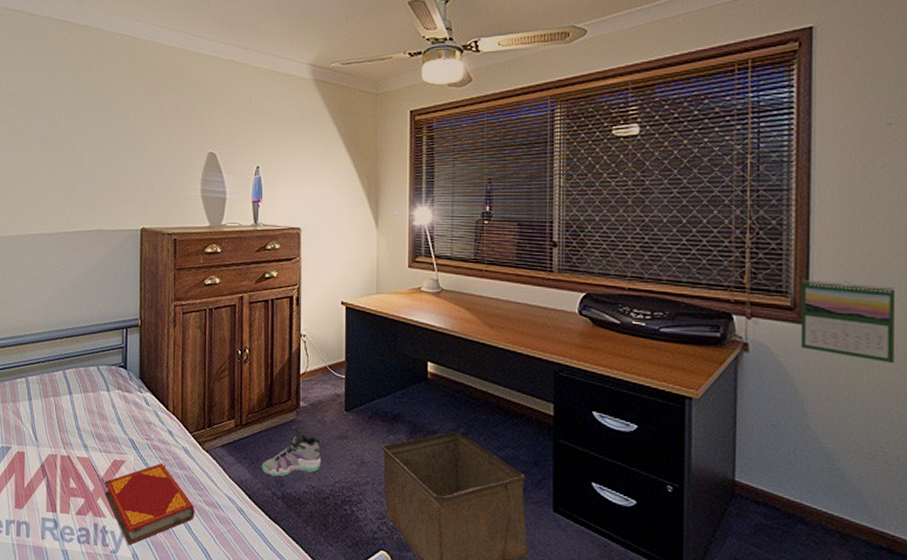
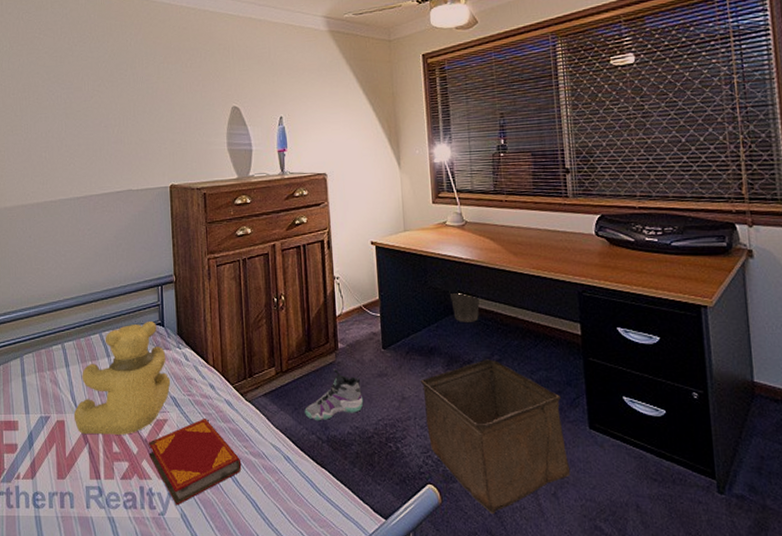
teddy bear: none [33,363,130,472] -> present [73,321,171,435]
waste basket: none [418,359,450,393] -> present [449,291,480,322]

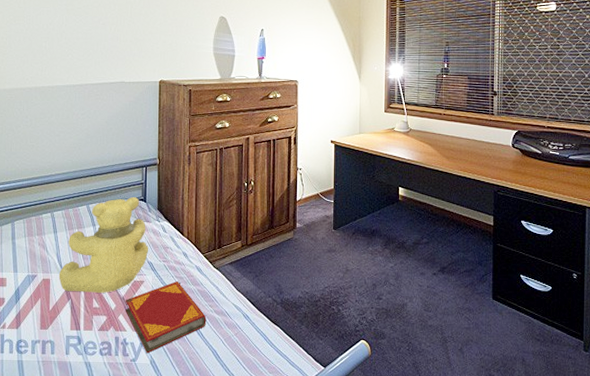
sneaker: present [304,369,364,421] -> none [264,244,314,287]
storage bin: present [421,359,571,514] -> none [363,241,475,364]
waste basket: present [449,291,480,322] -> none [392,185,417,211]

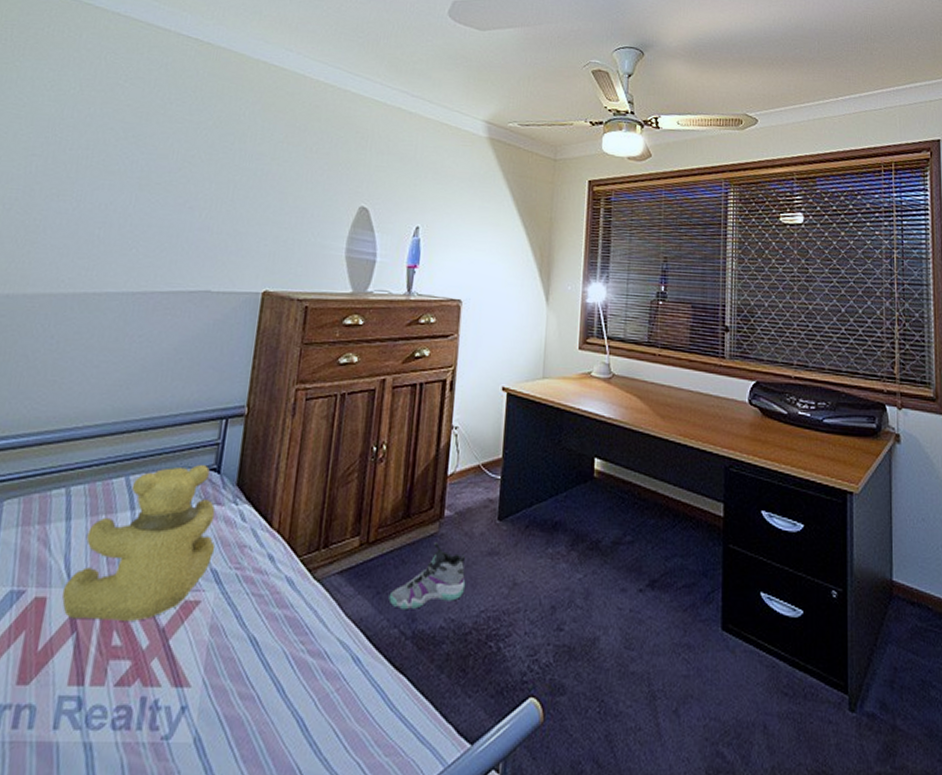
hardback book: present [125,280,207,354] -> none [163,600,294,725]
sneaker: none [264,244,314,287] -> present [388,542,466,611]

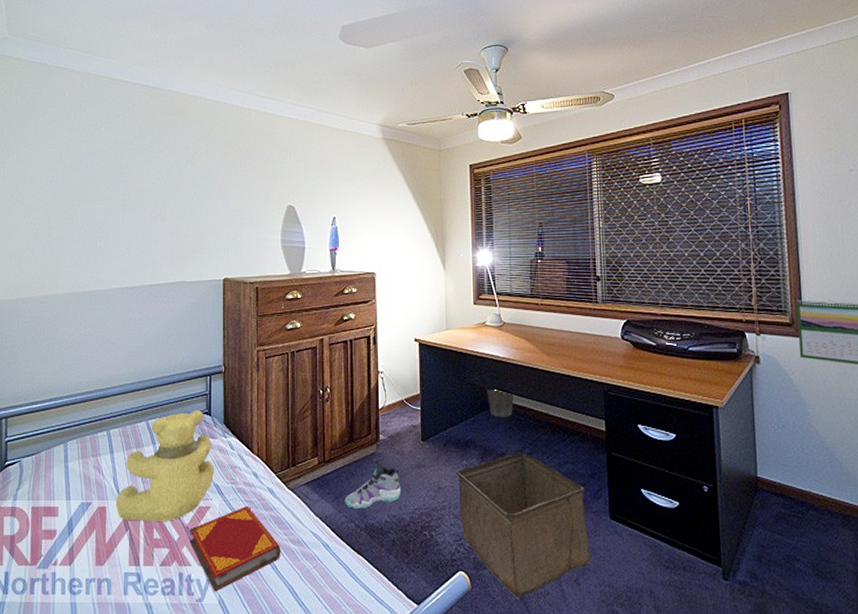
hardback book: none [163,600,294,725] -> present [189,505,281,592]
storage bin: none [538,540,697,736] -> present [456,452,592,599]
waste basket: none [584,454,619,494] -> present [486,387,515,417]

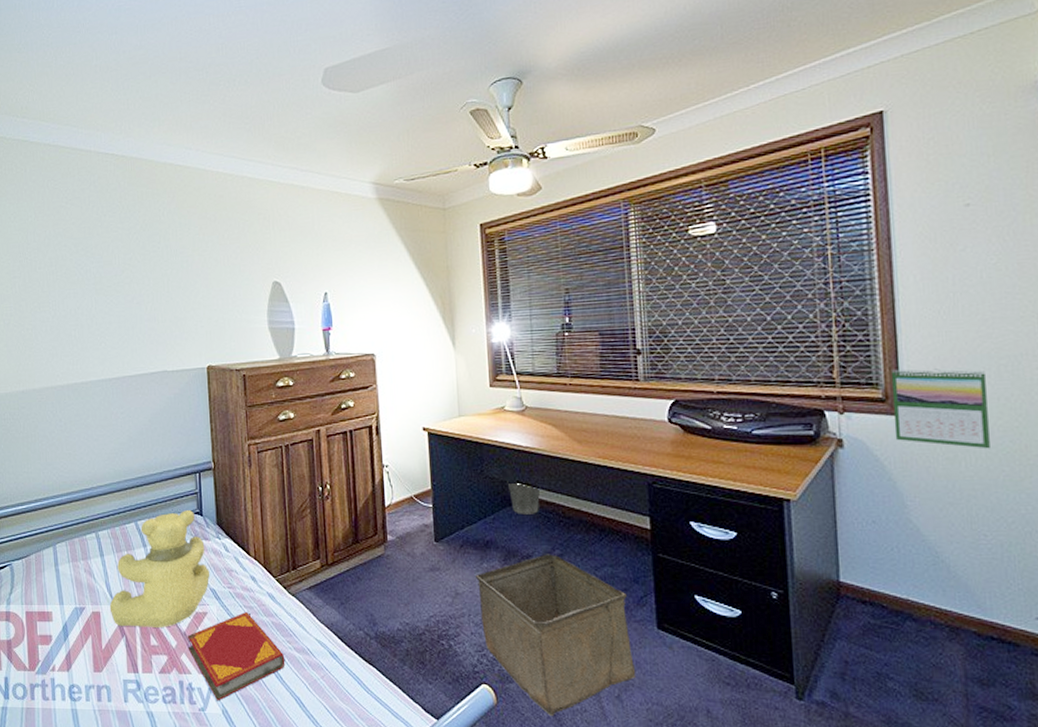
sneaker: present [344,459,402,510] -> none [351,562,414,617]

